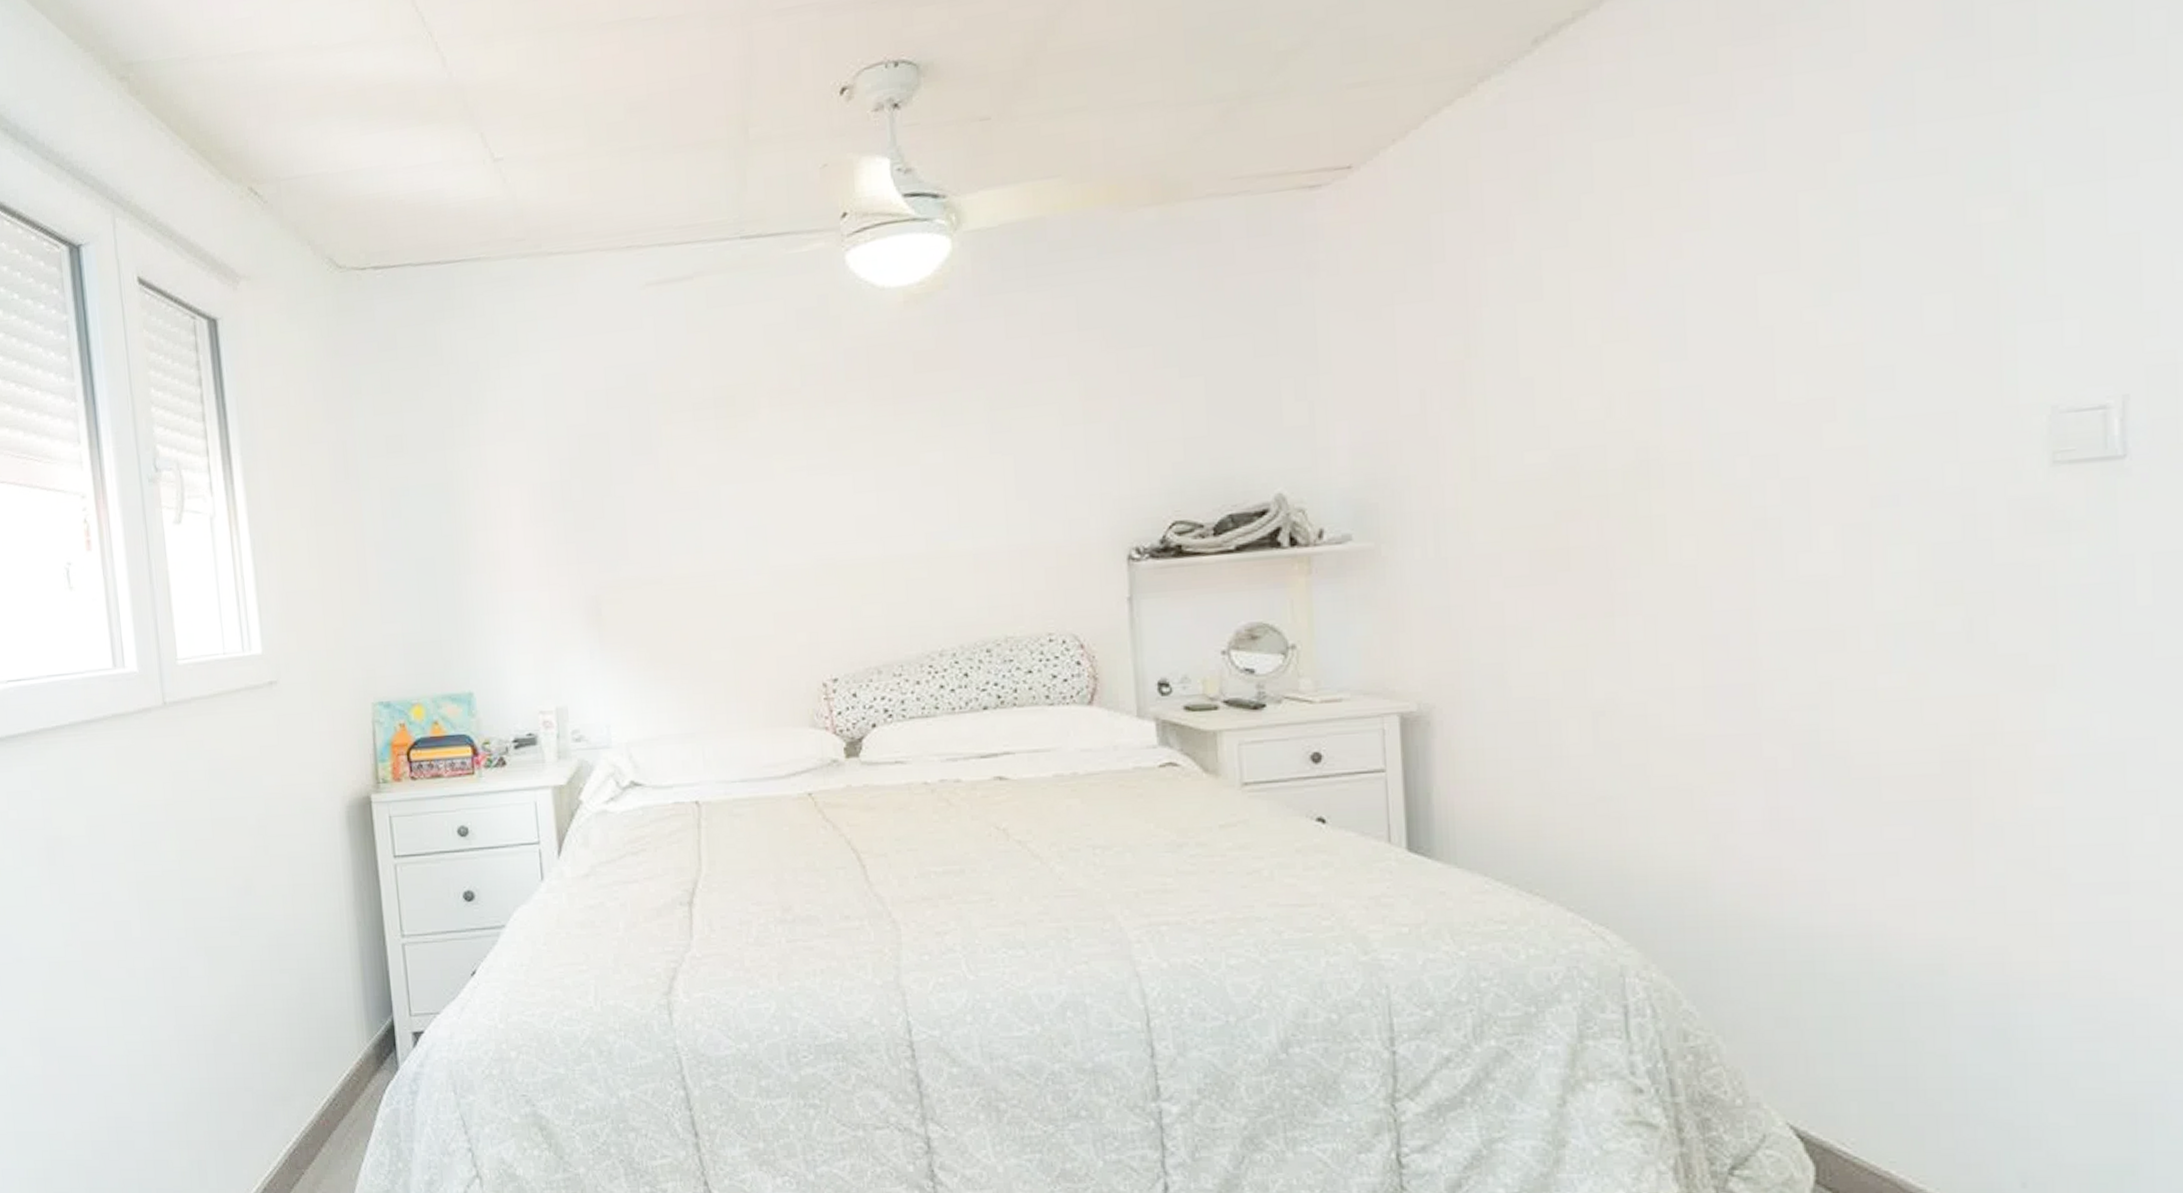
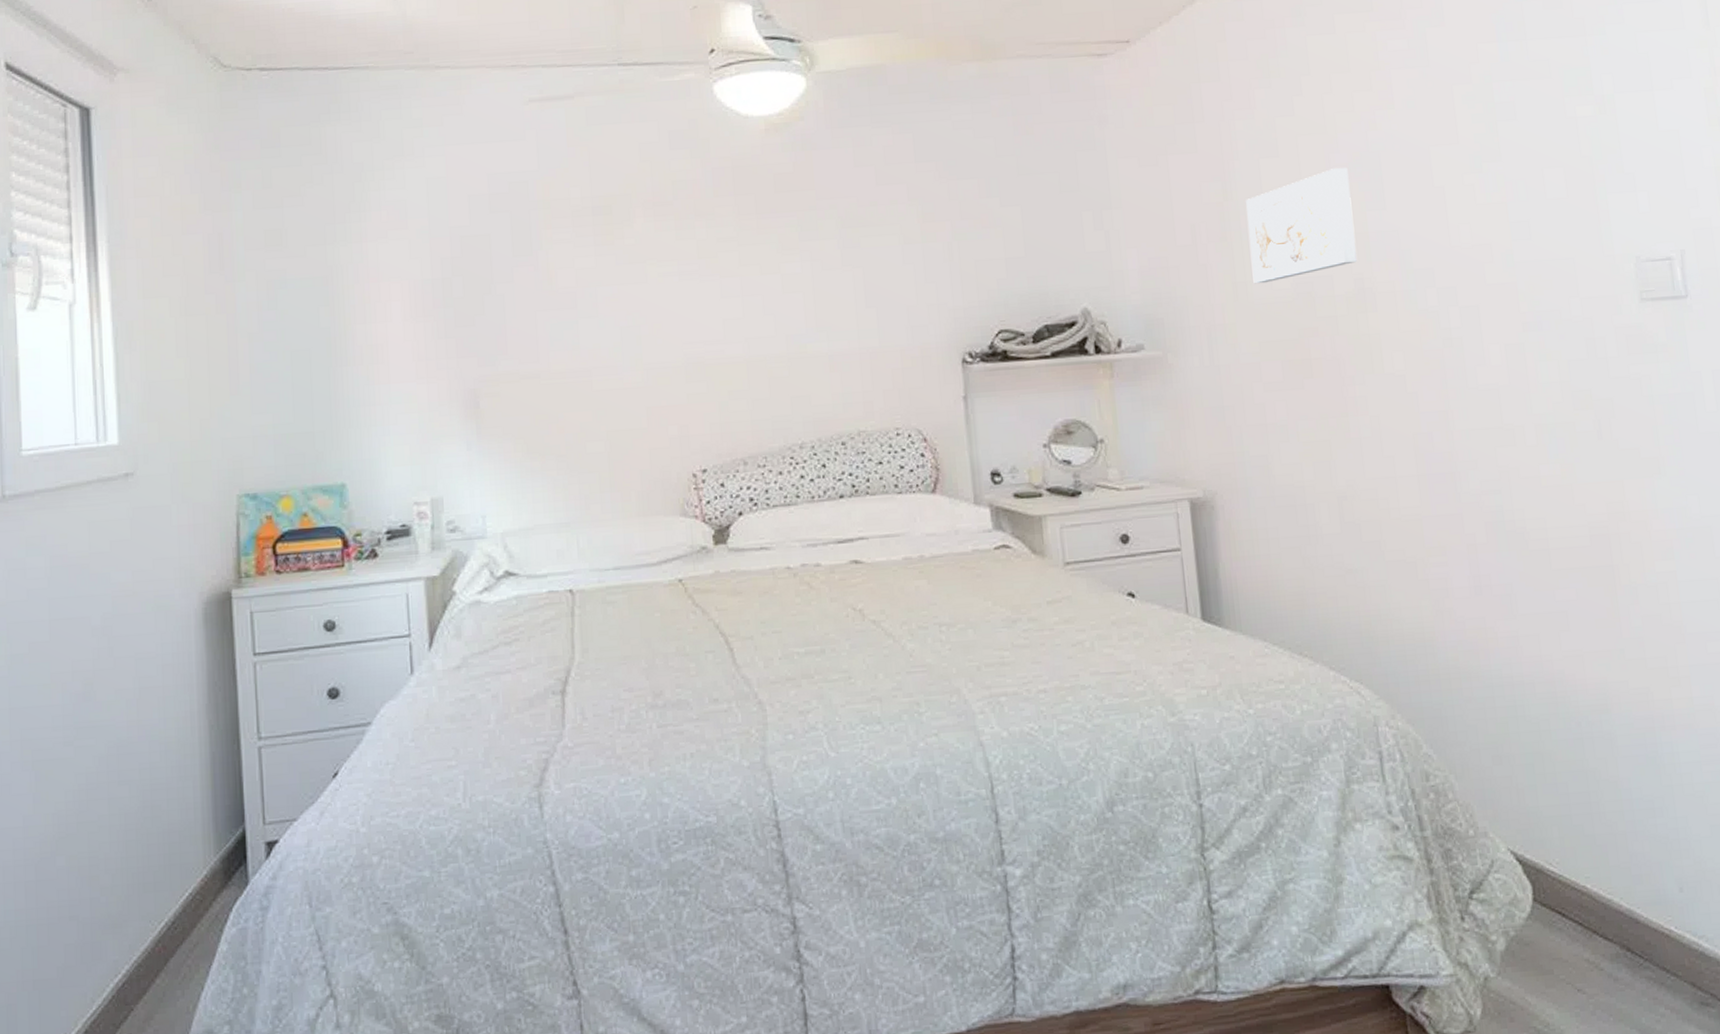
wall art: none [1495,309,1643,459] -> present [1246,168,1358,284]

